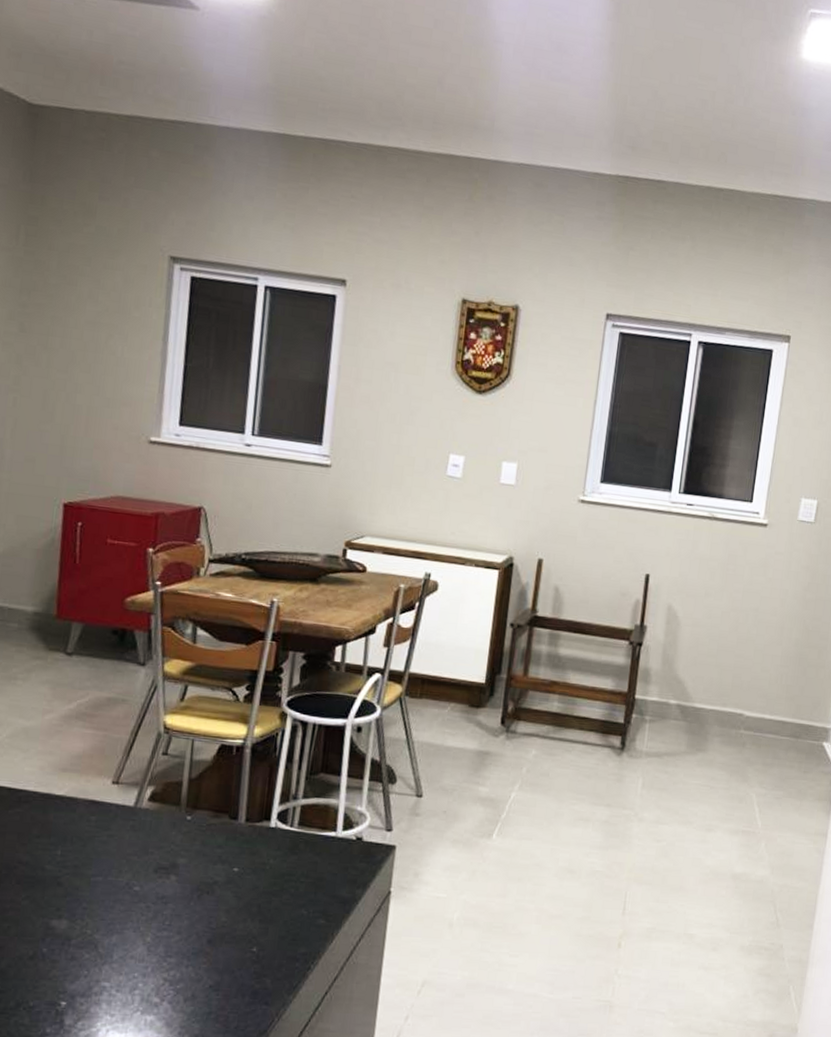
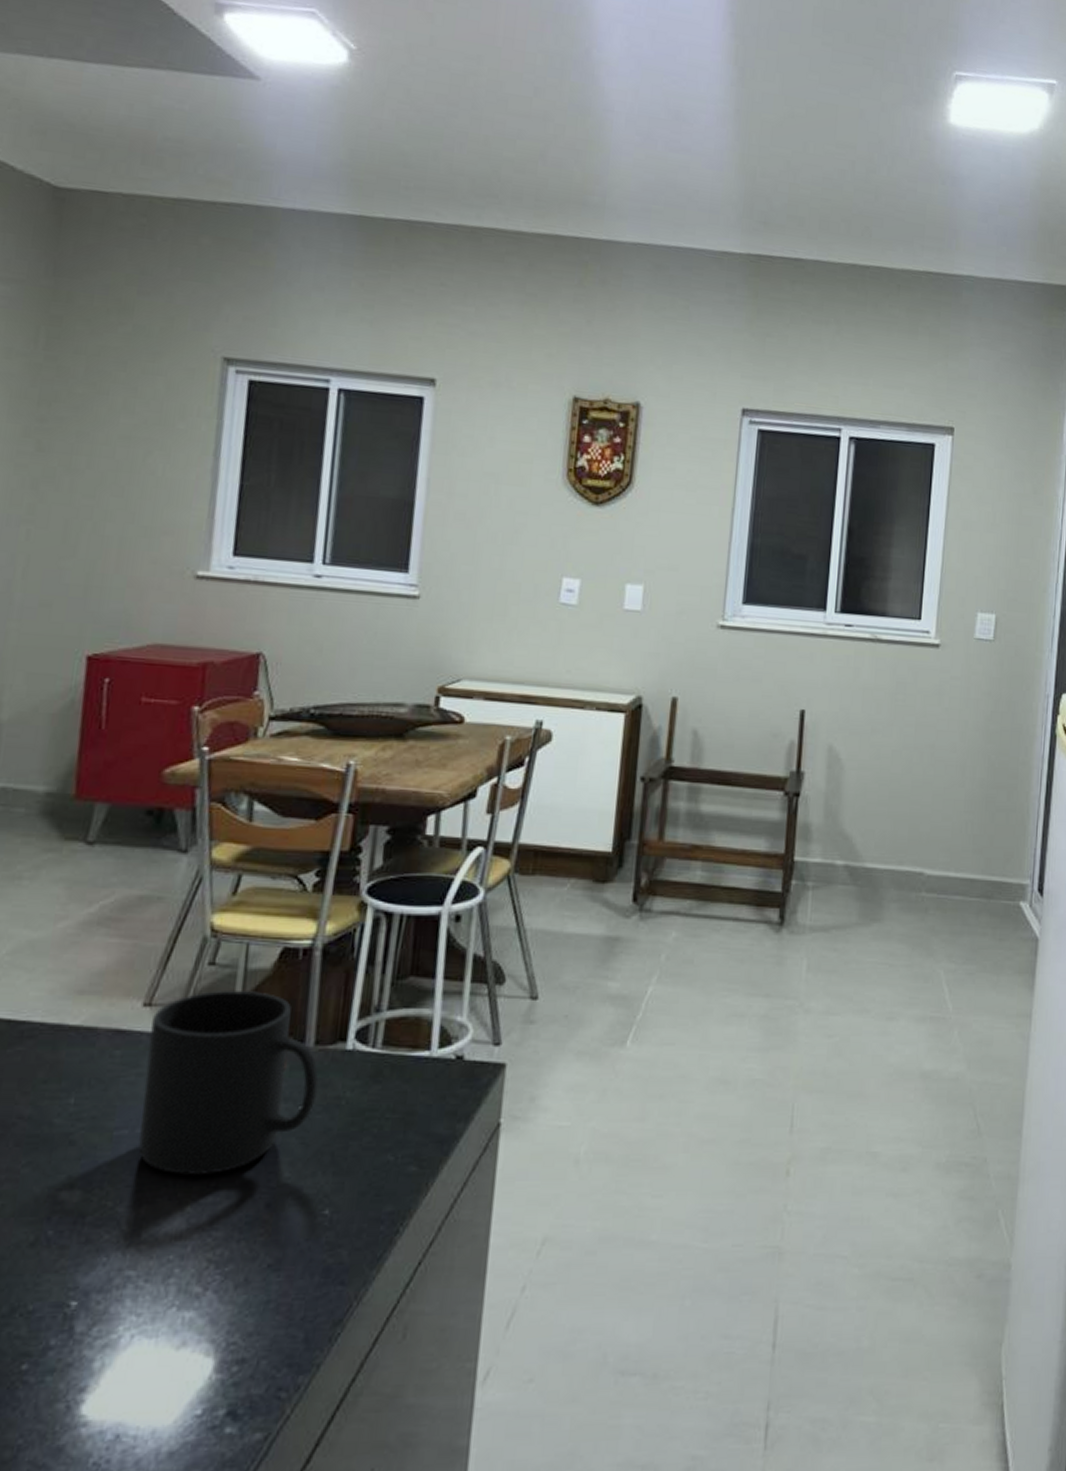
mug: none [110,775,249,916] -> present [138,990,319,1176]

